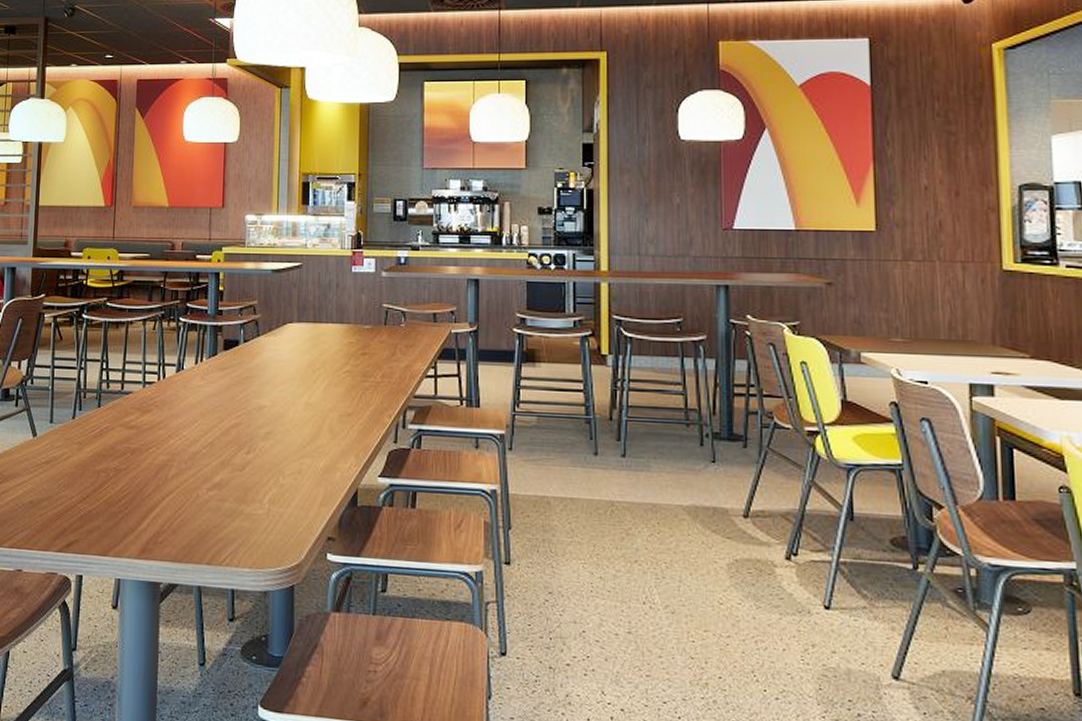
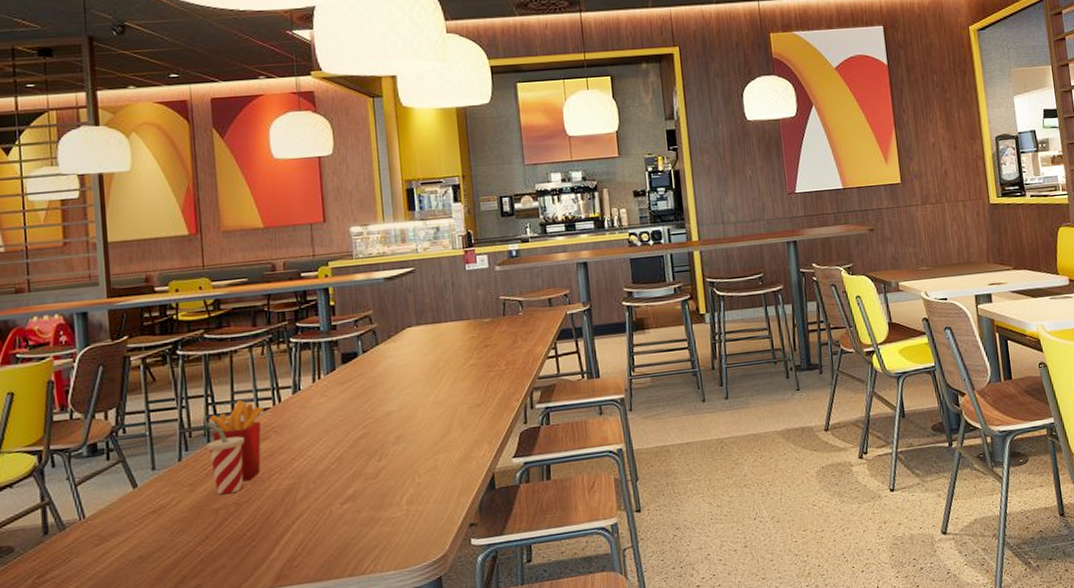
beverage cup: none [96,385,131,459] -> present [205,421,246,495]
french fries: none [102,369,149,450] -> present [209,399,264,482]

